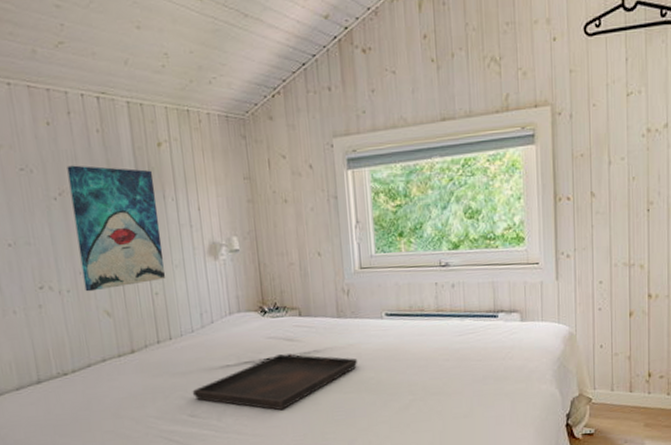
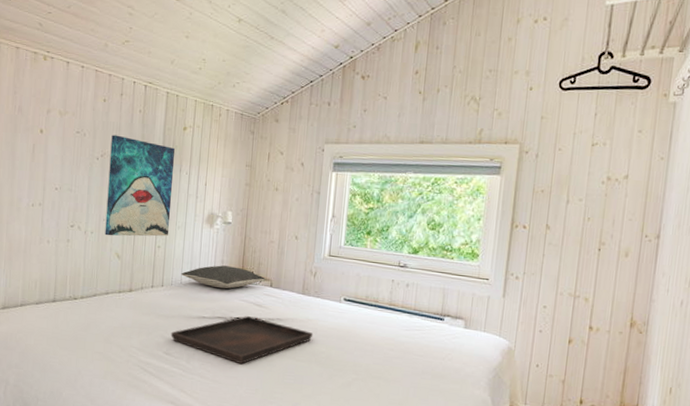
pillow: none [190,300,292,330] -> present [181,265,266,289]

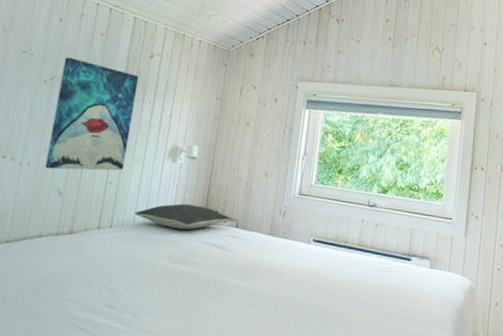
serving tray: present [171,316,314,365] -> none [116,260,280,316]

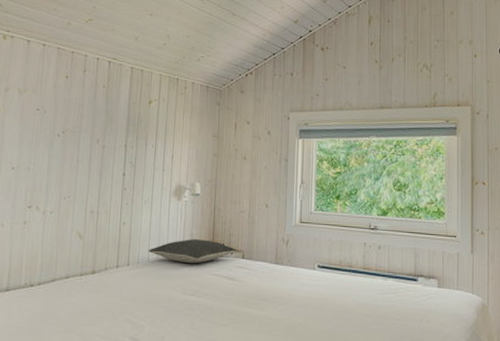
wall art: present [45,57,139,171] -> none [65,111,141,215]

